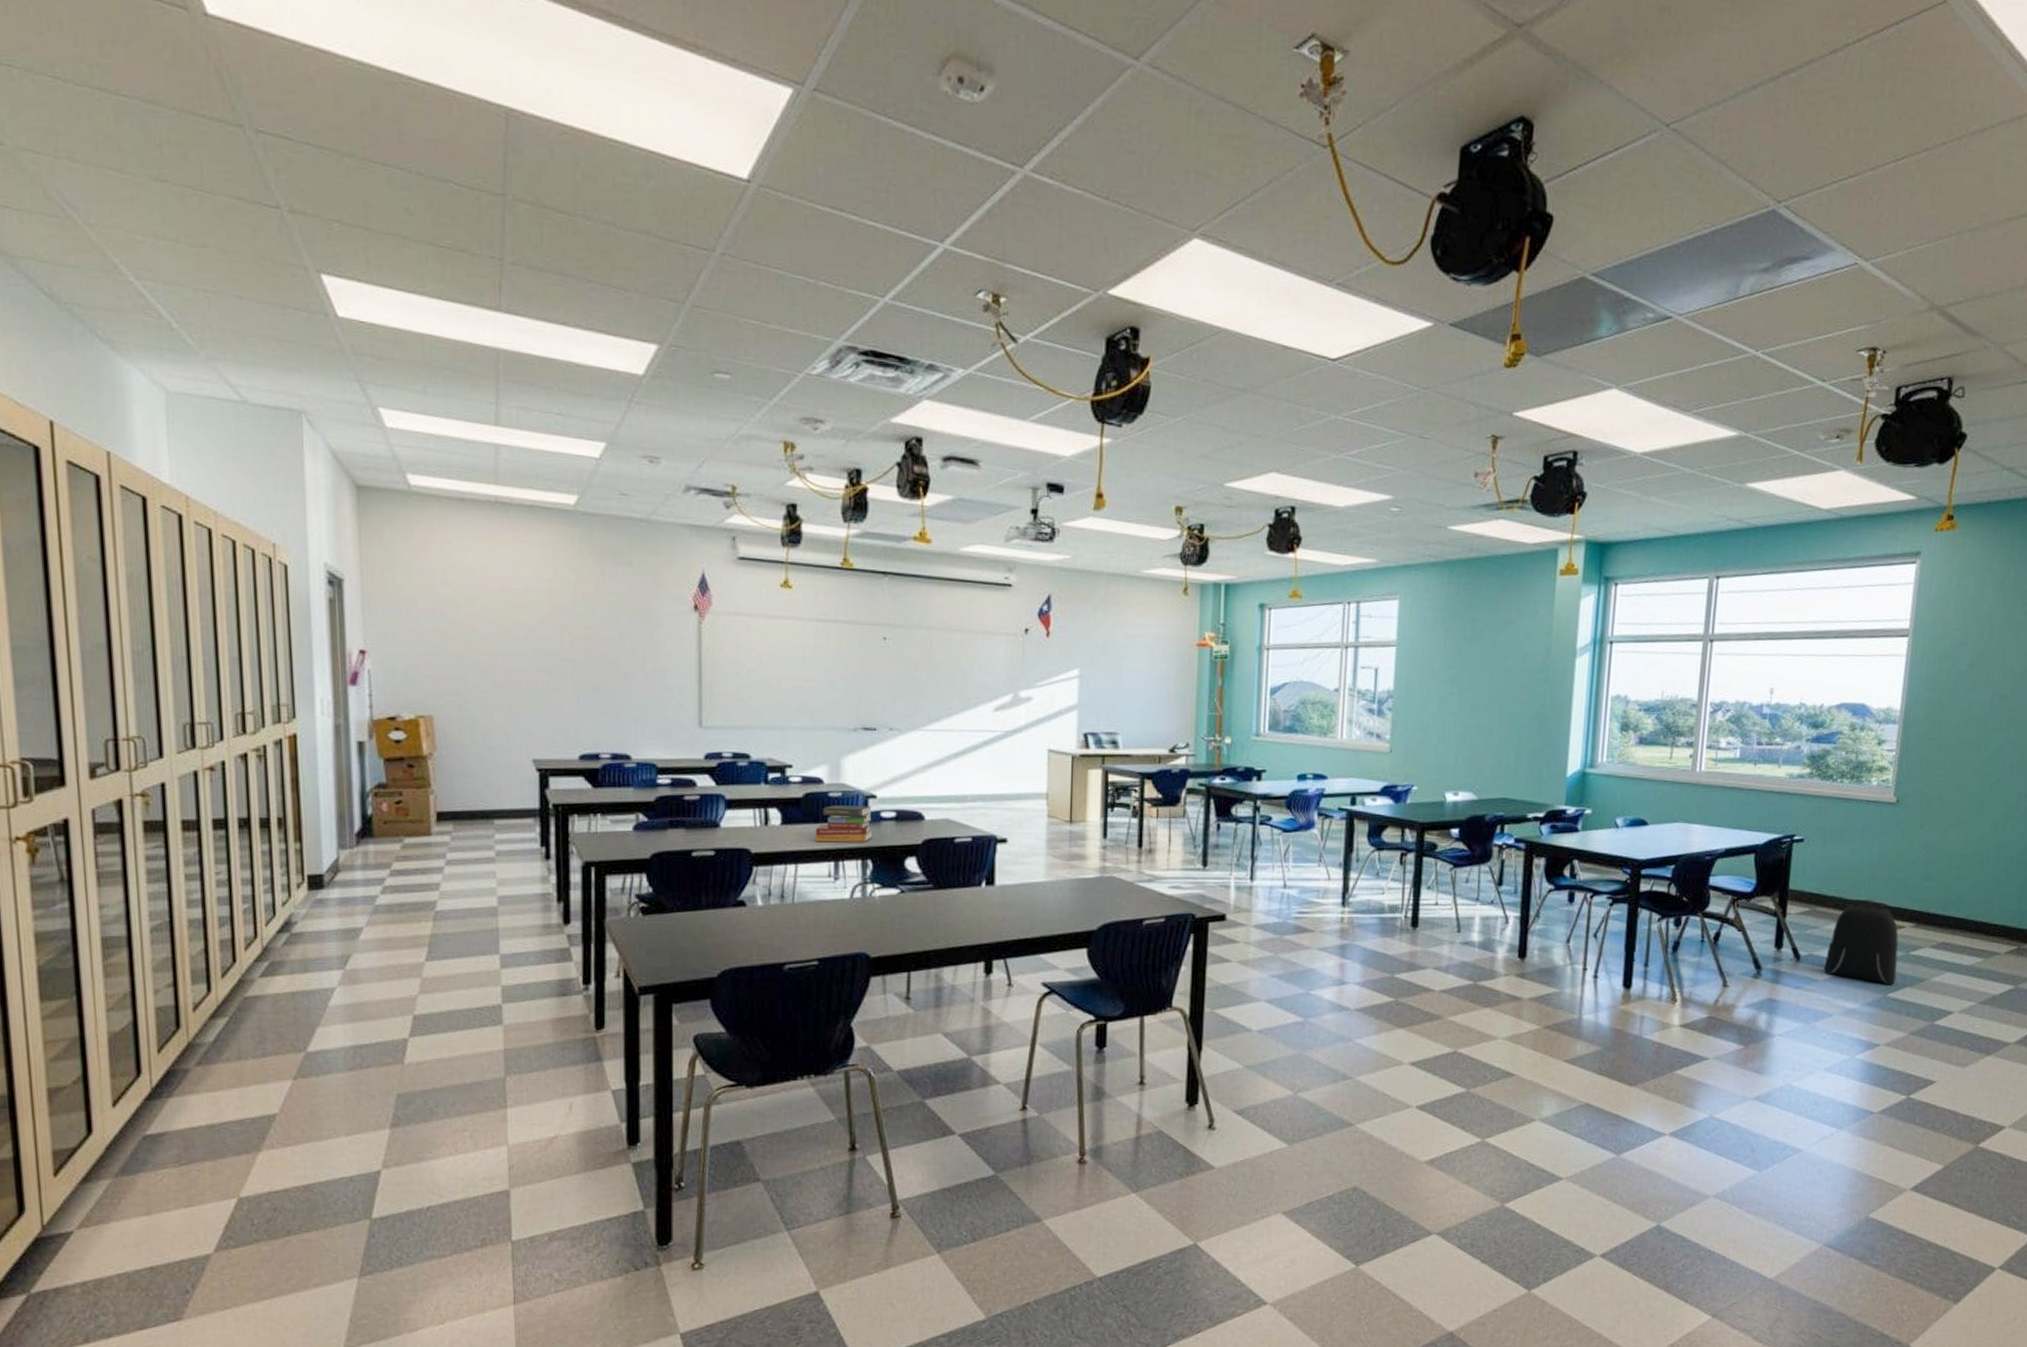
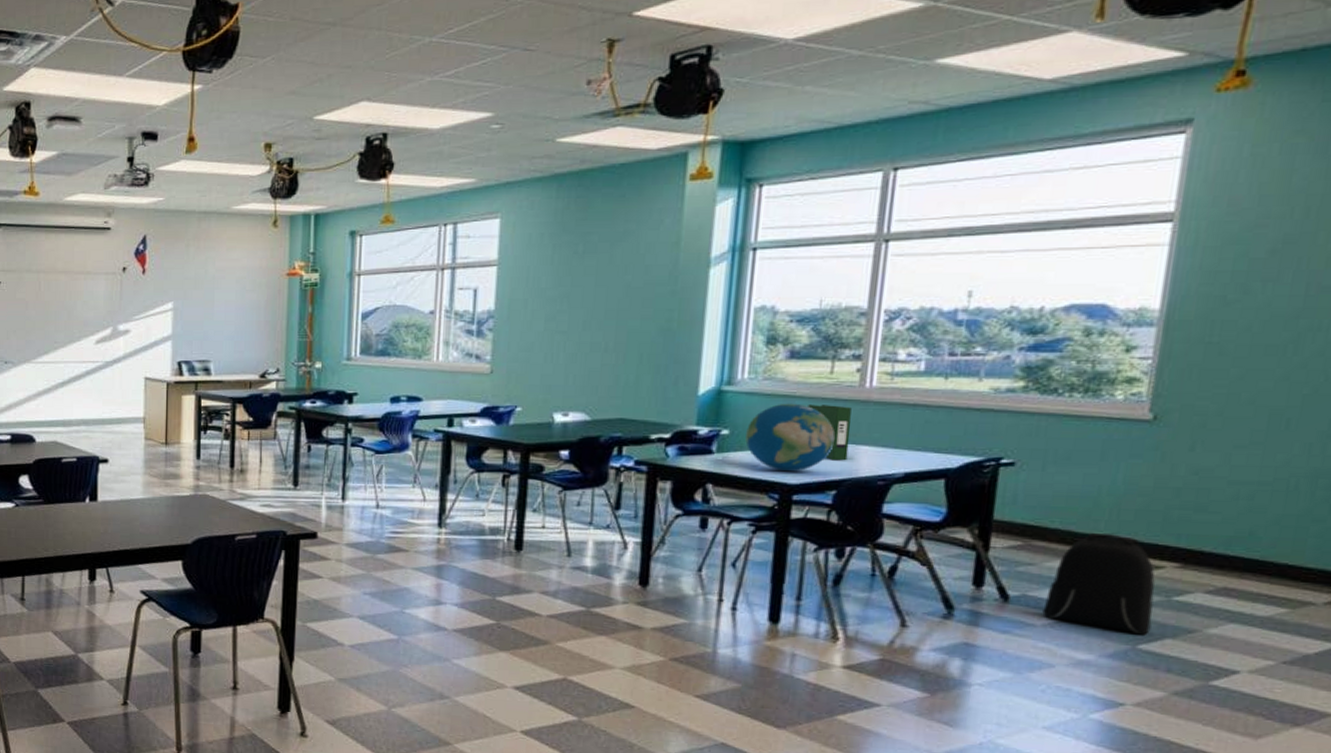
globe: none [1604,785,1674,848] -> present [745,403,836,472]
binder: none [1653,787,1686,838] -> present [808,405,852,461]

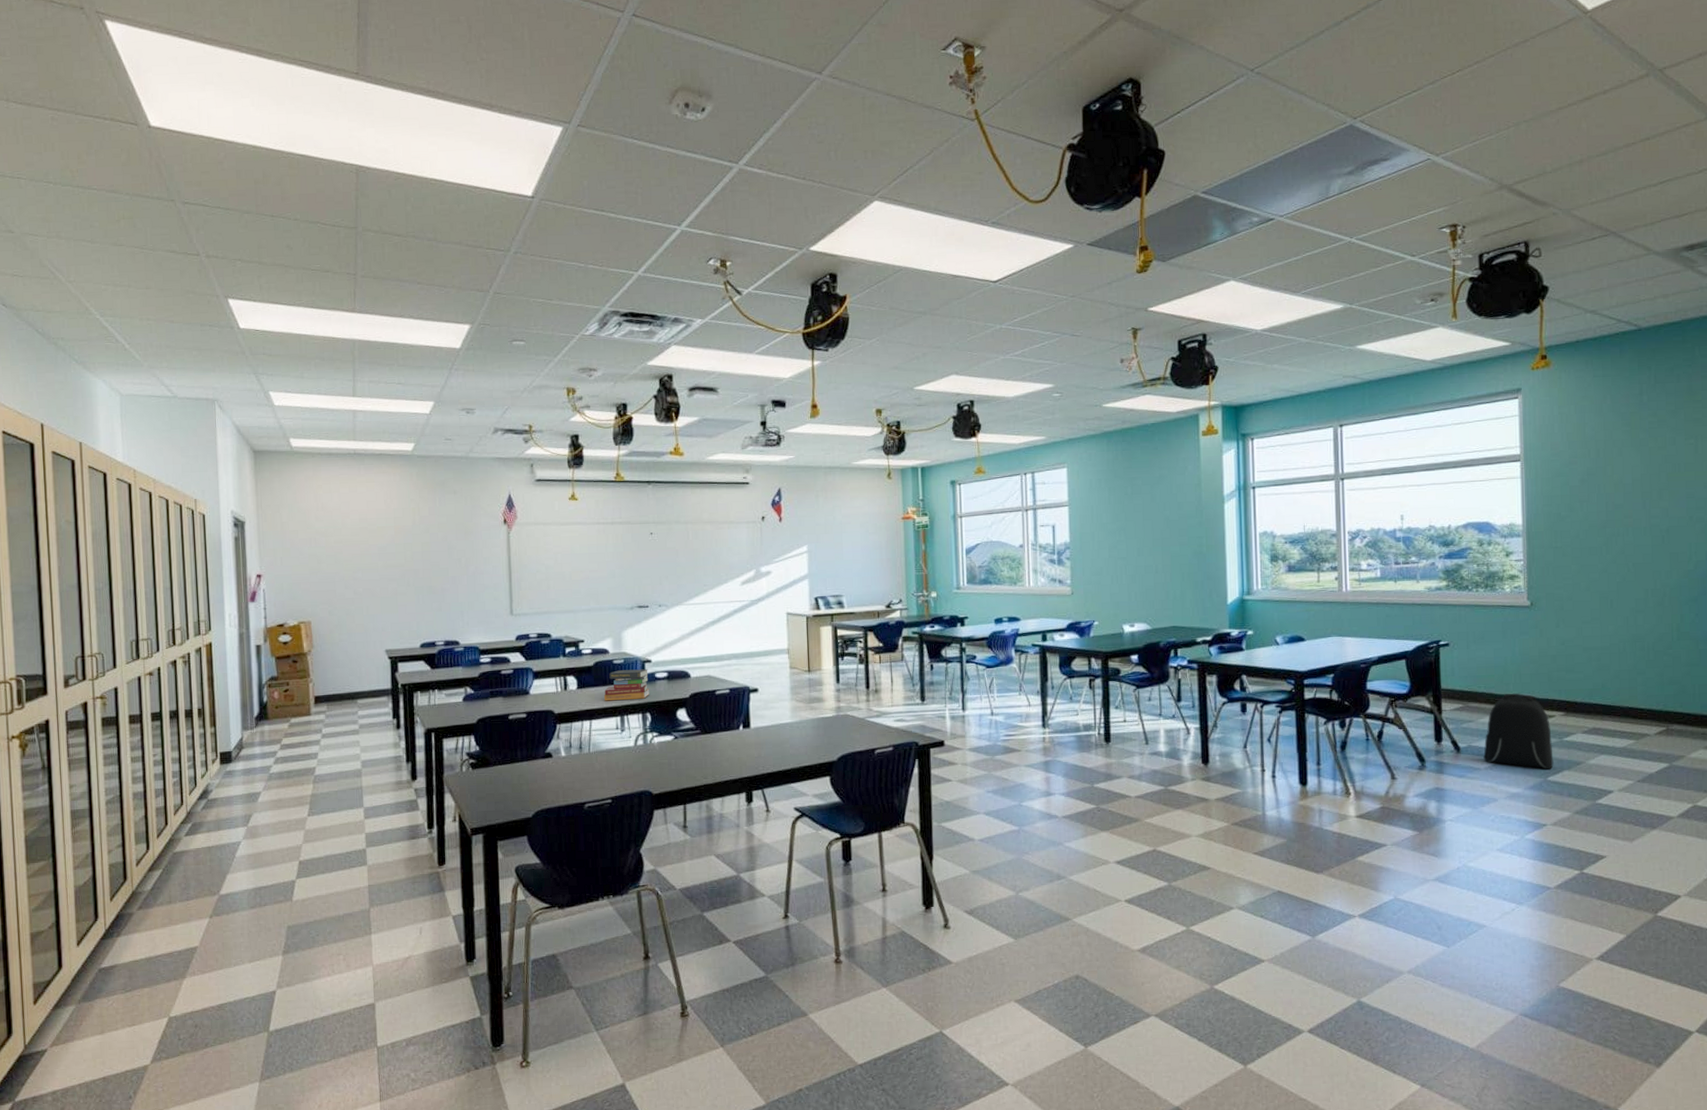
globe: present [745,403,836,472] -> none [1265,606,1328,662]
binder: present [808,405,852,461] -> none [1305,606,1338,650]

